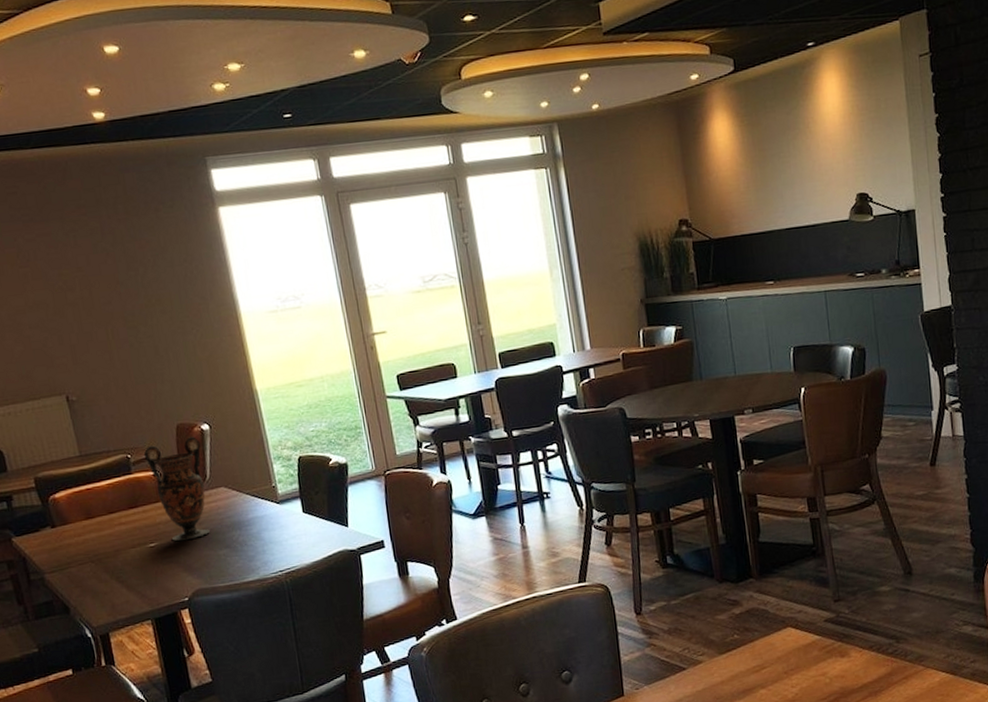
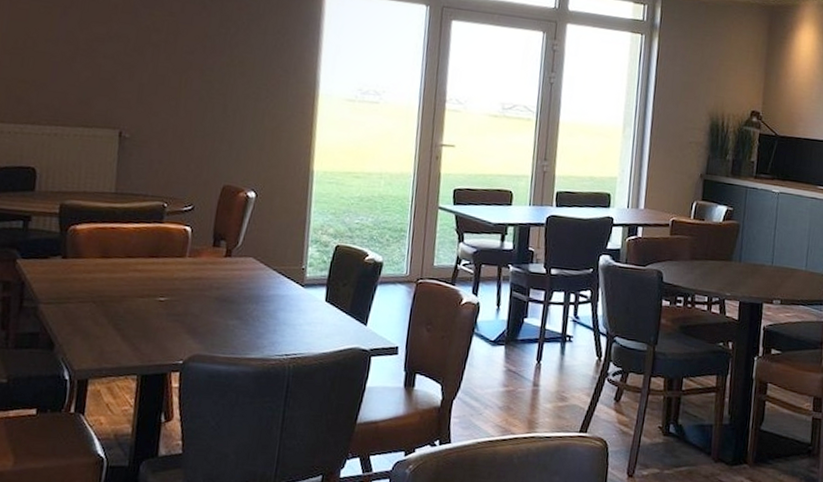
vase: present [143,437,210,542] -> none [180,200,242,303]

